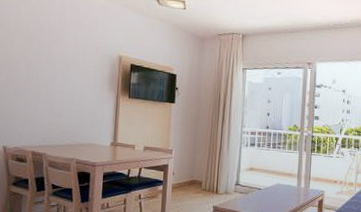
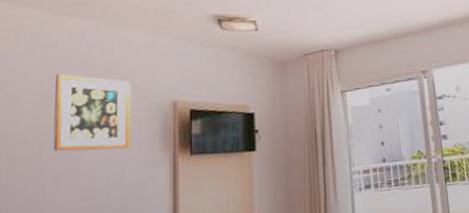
wall art: none [36,21,91,86] -> present [53,73,132,151]

